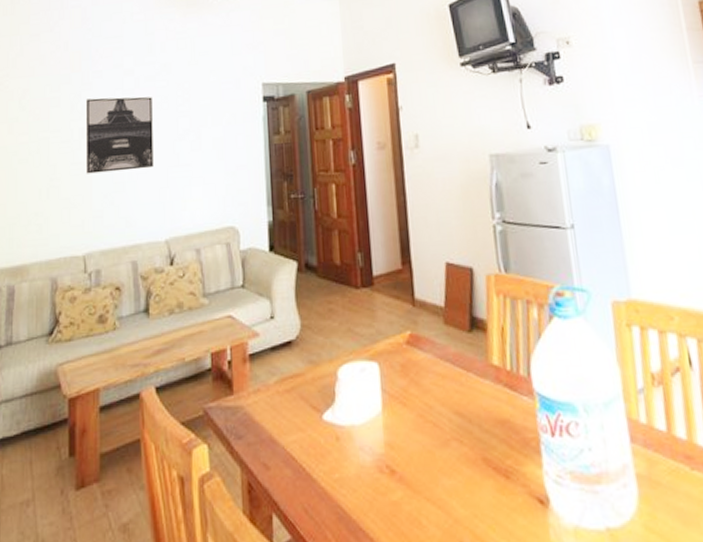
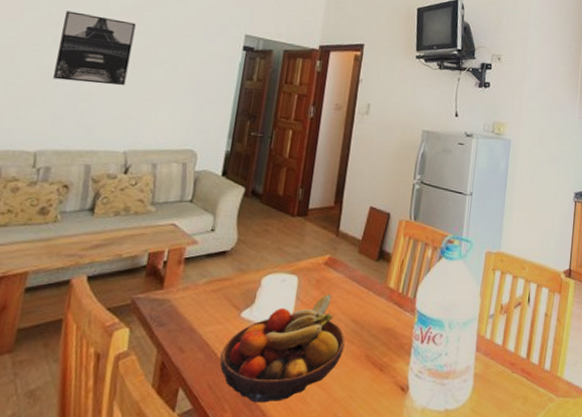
fruit bowl: none [310,382,454,529] -> present [220,294,345,403]

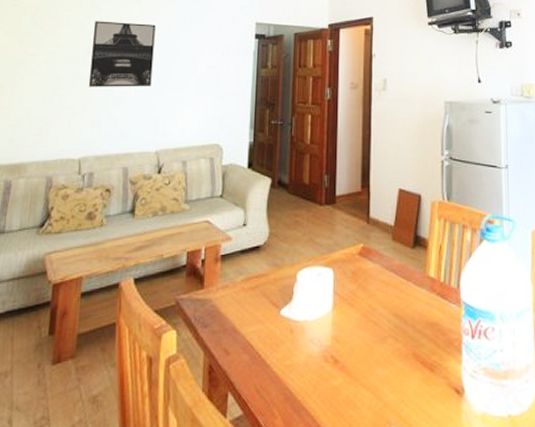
fruit bowl: present [220,294,345,403] -> none [265,287,389,408]

